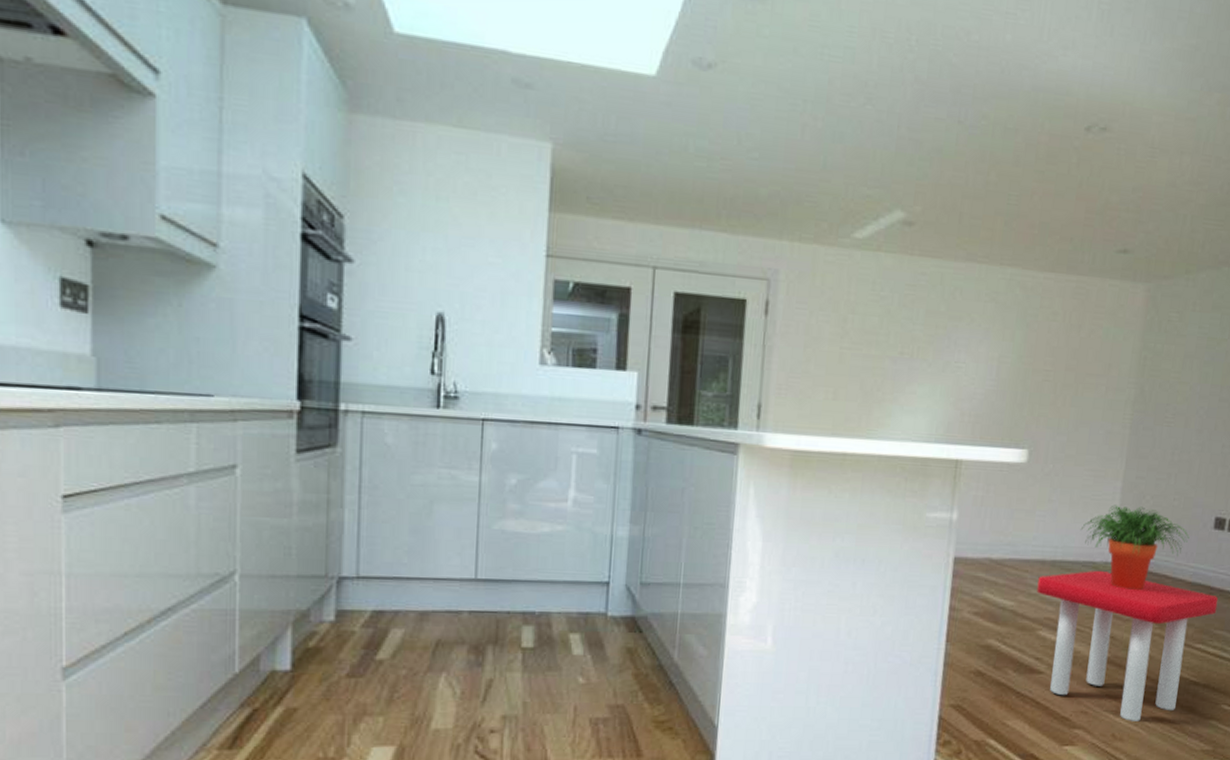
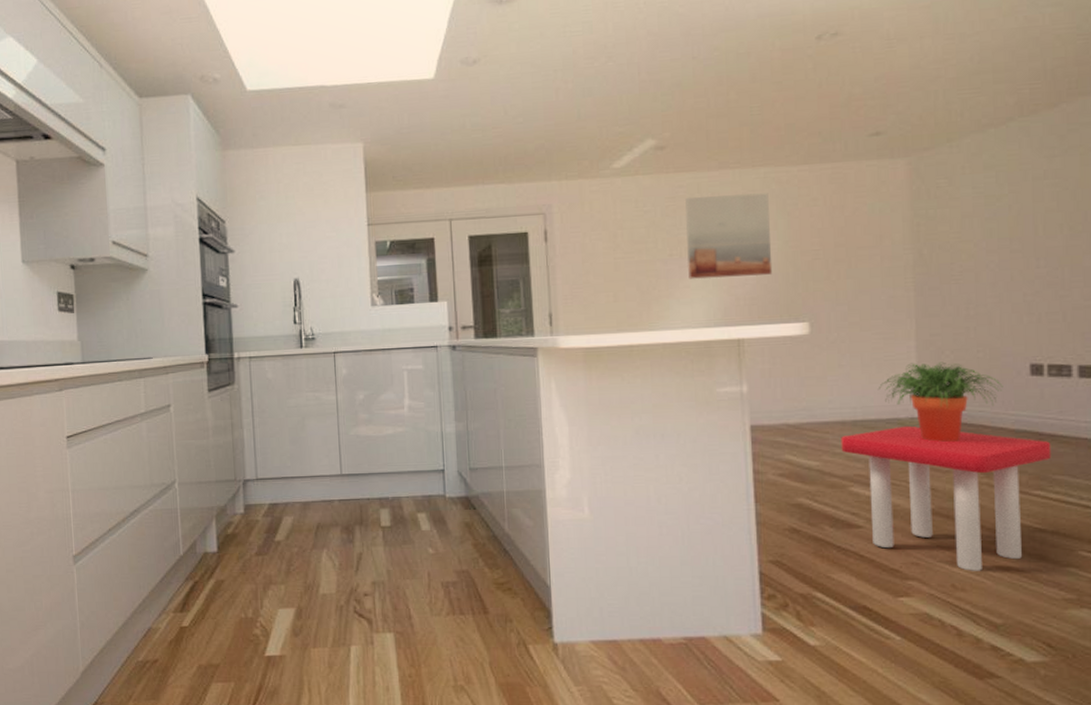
wall art: none [916,287,1011,392] -> present [685,193,773,279]

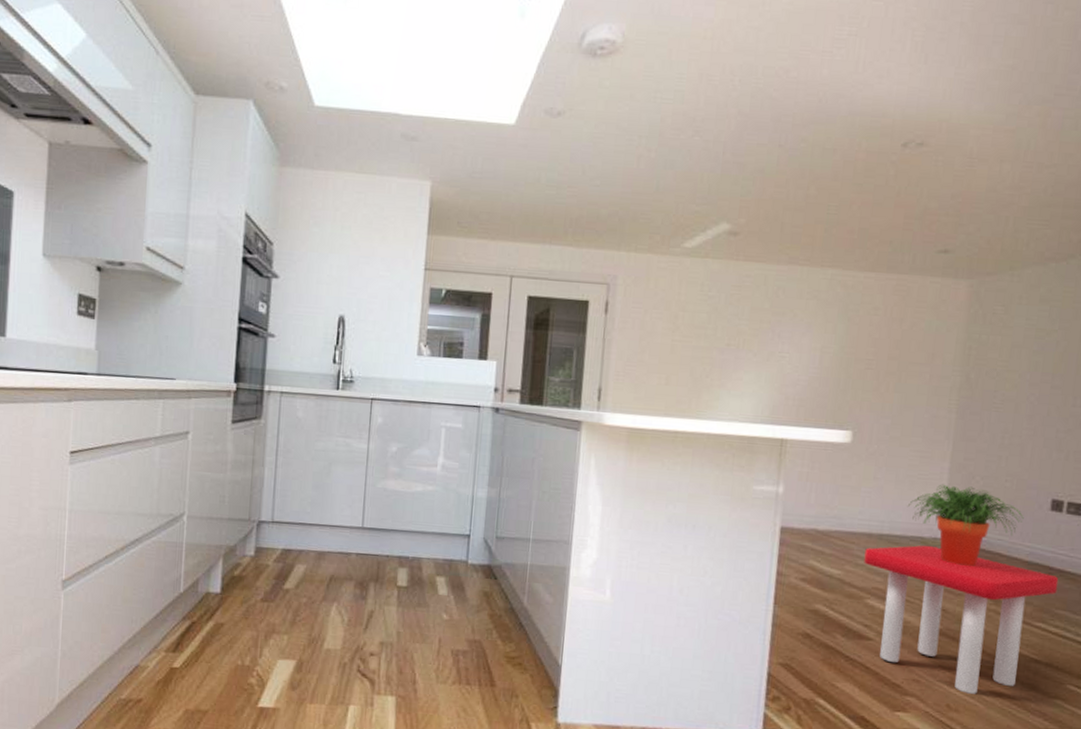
wall art: present [685,193,773,279] -> none [742,288,833,378]

